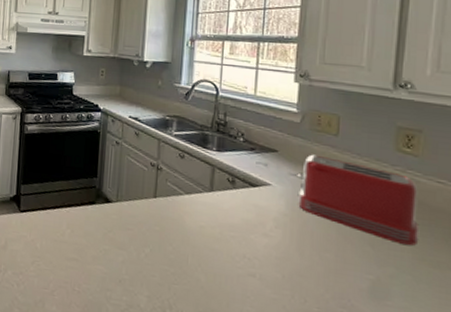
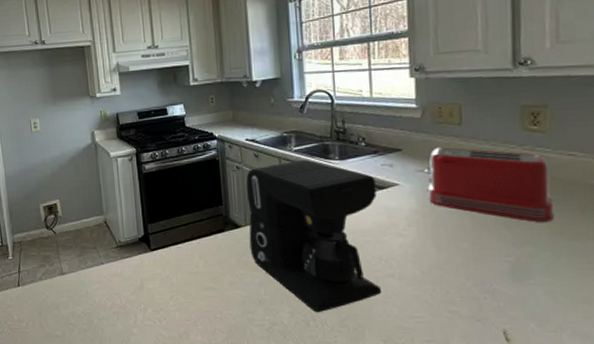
coffee maker: none [117,145,249,302] -> present [246,159,381,313]

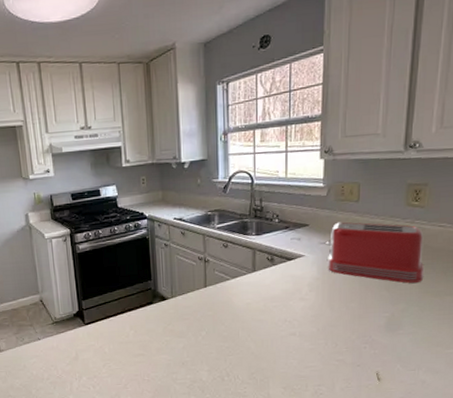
coffee maker: present [246,159,381,313] -> none [173,235,285,369]

